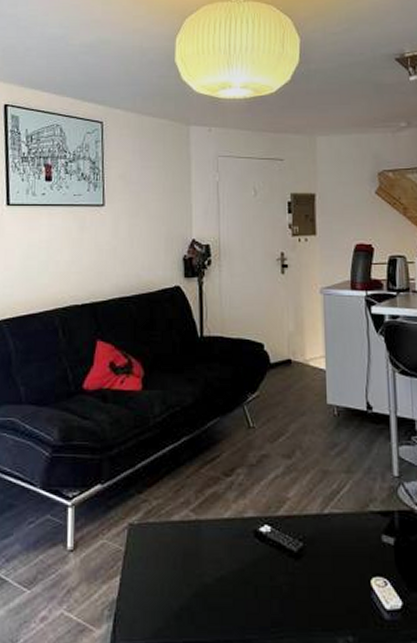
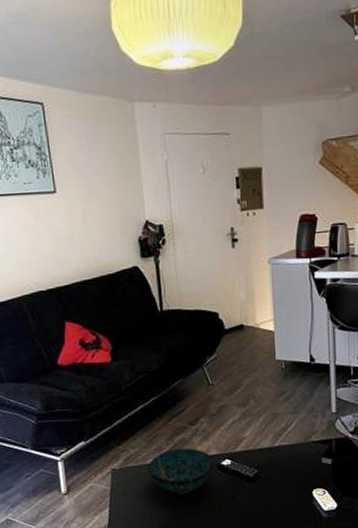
decorative bowl: none [171,504,251,566] -> present [147,448,214,494]

